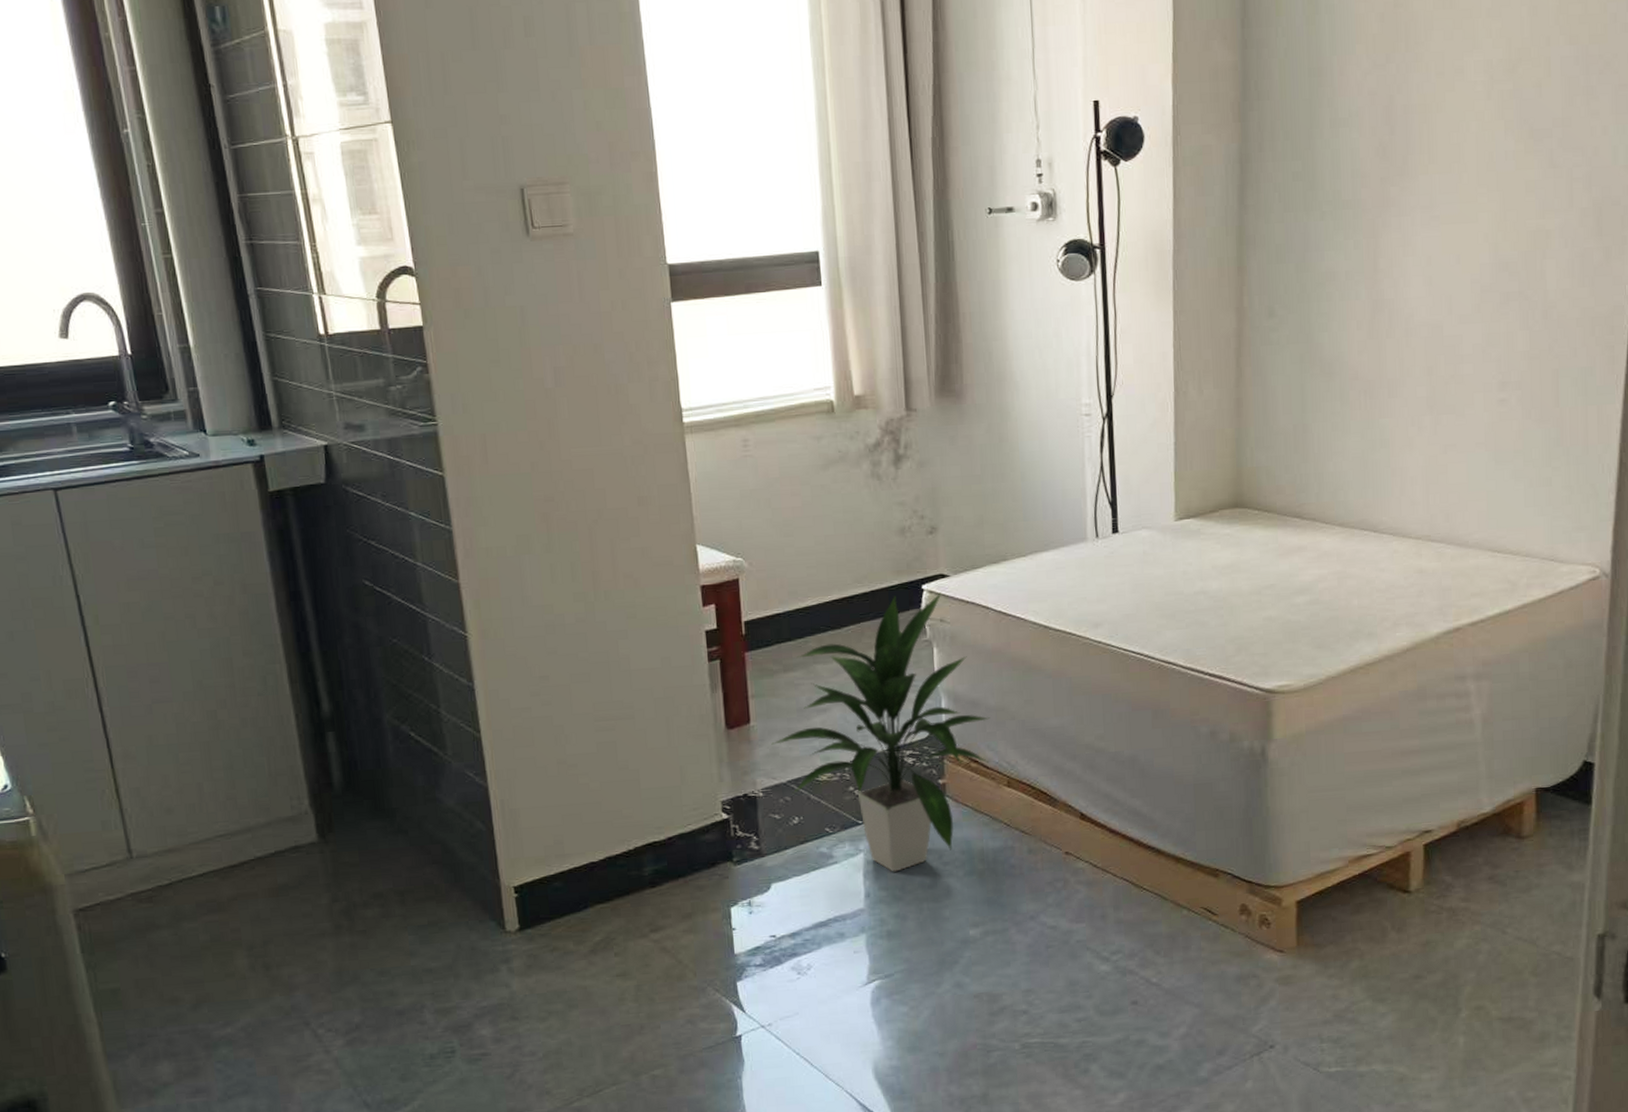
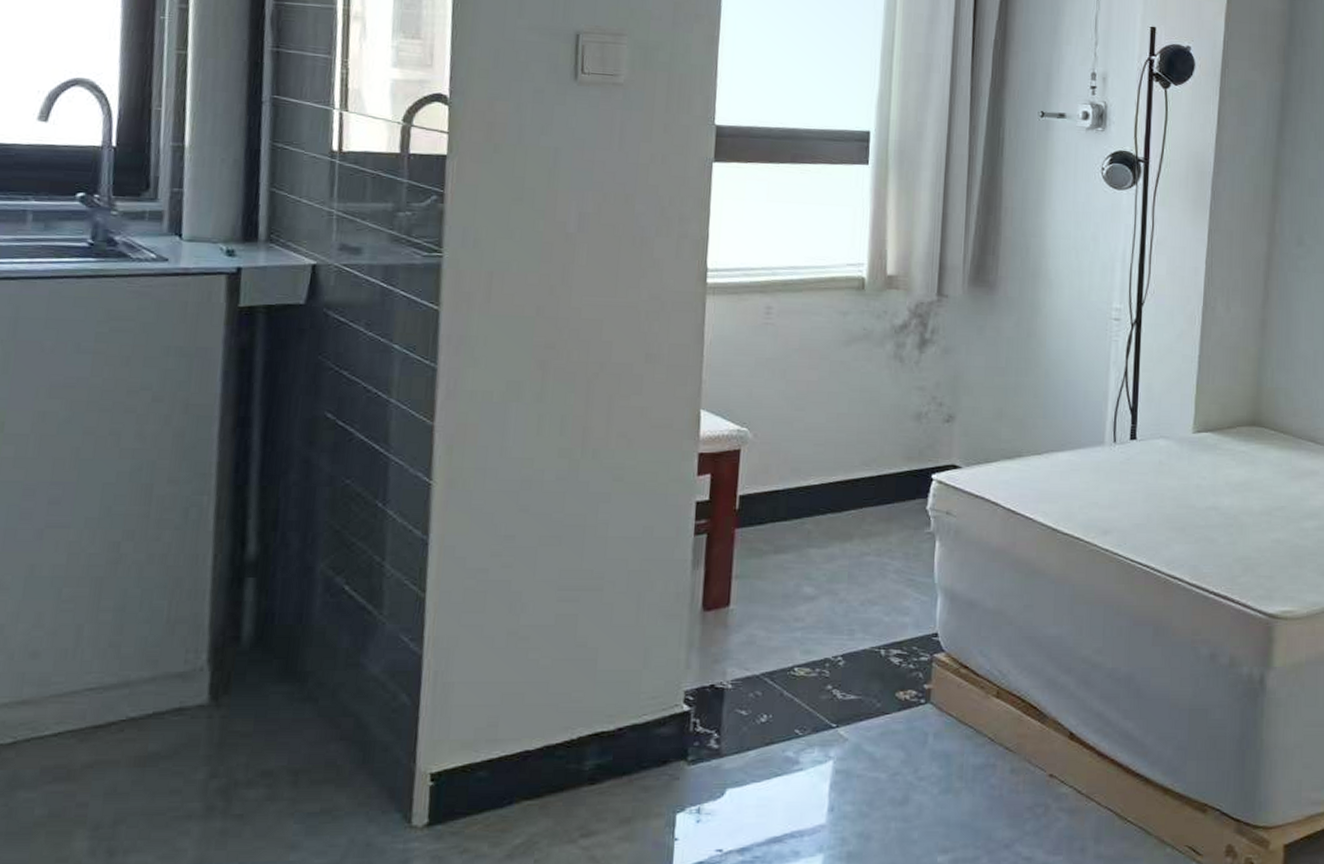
indoor plant: present [771,592,991,872] -> none [749,482,987,785]

